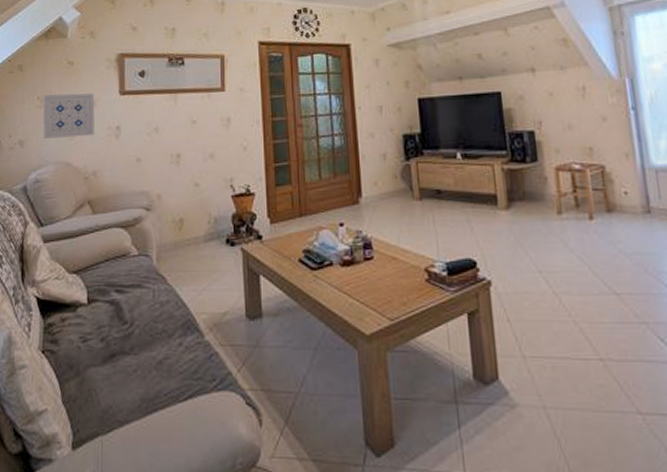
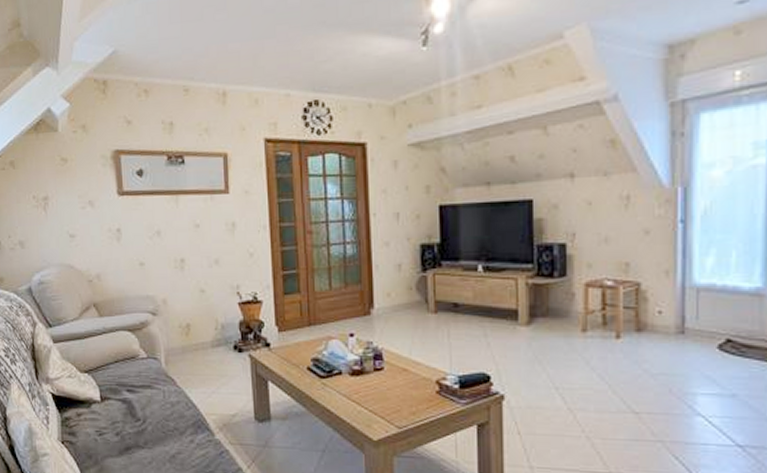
wall art: present [43,93,95,139] -> none [39,193,96,240]

